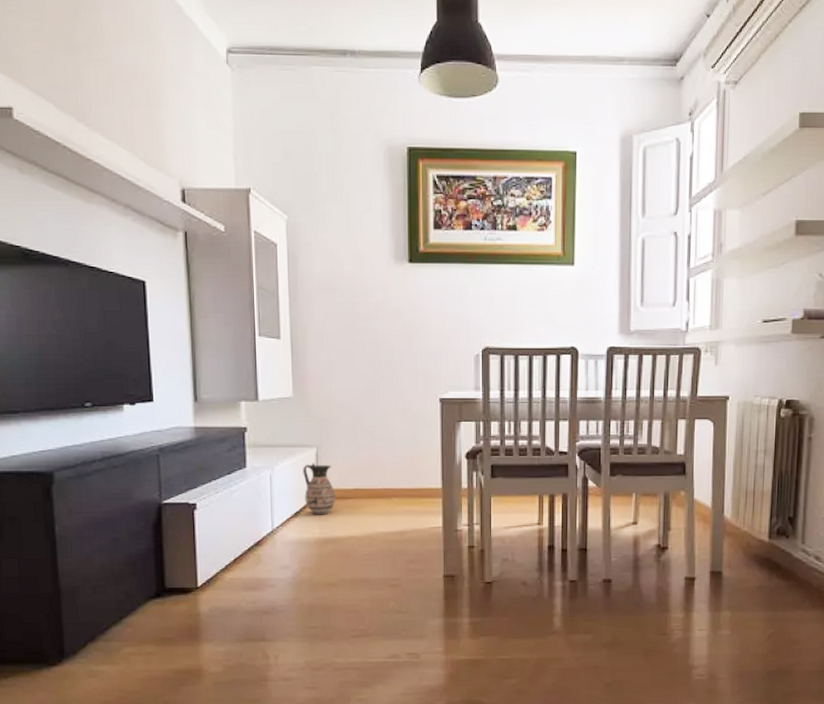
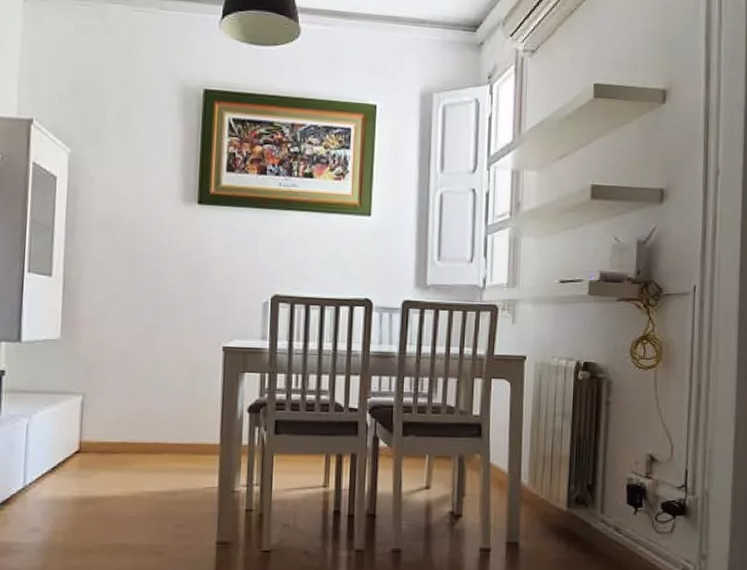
ceramic jug: present [303,463,336,515] -> none [64,412,100,471]

